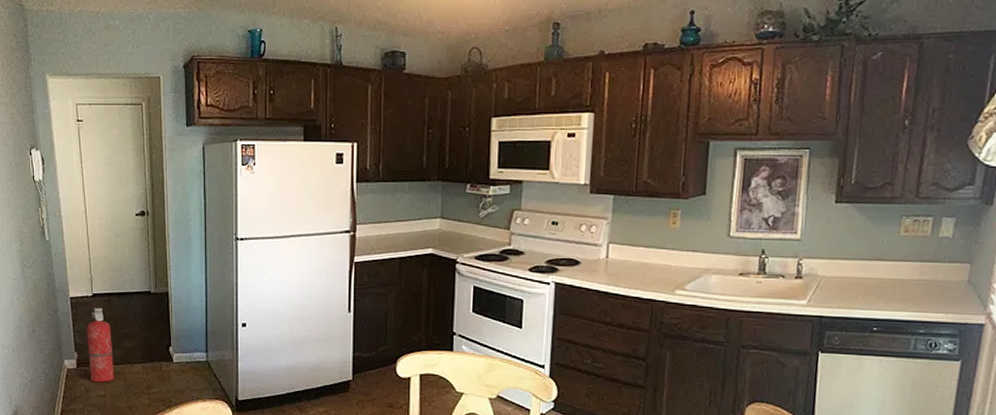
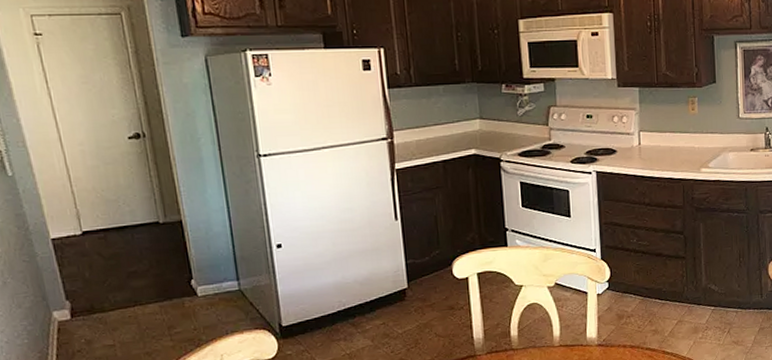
fire extinguisher: present [86,307,115,383] -> none [78,246,125,332]

